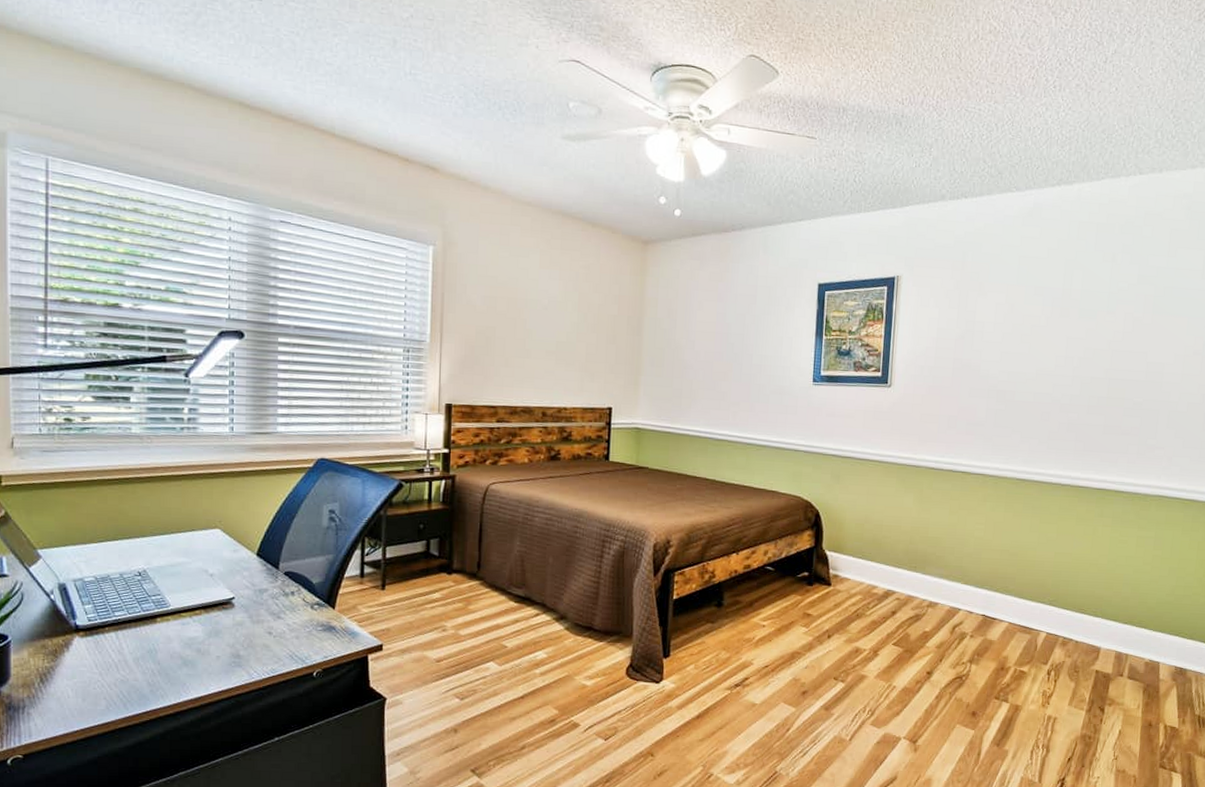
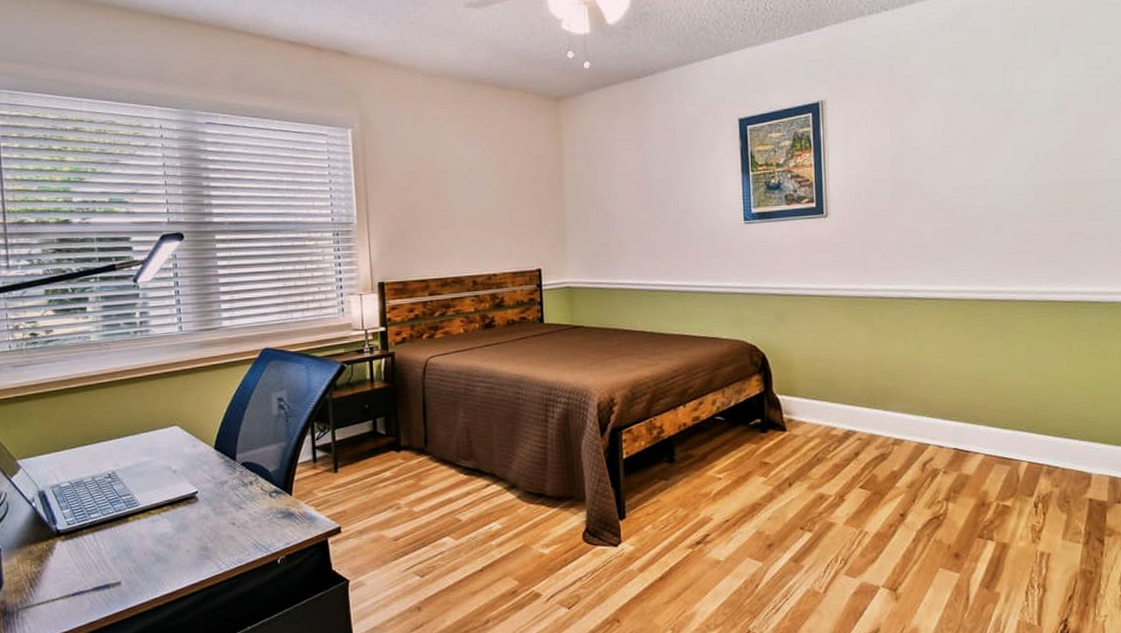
pen: none [19,682,143,708] -> present [13,580,122,613]

